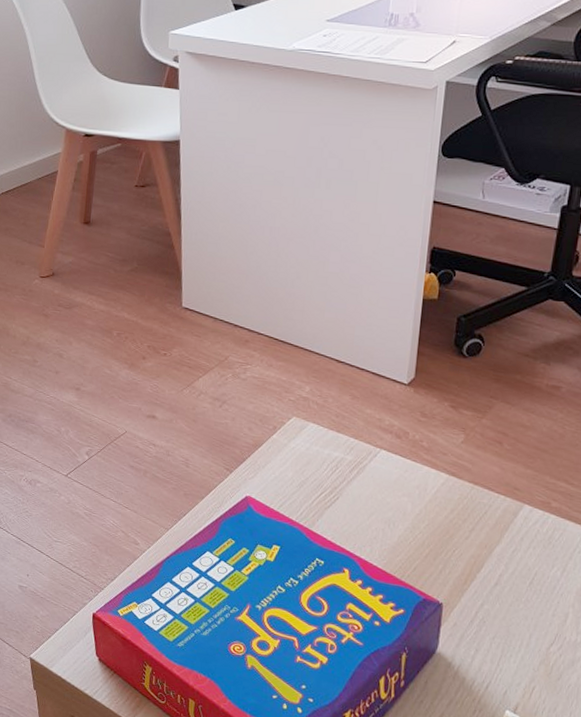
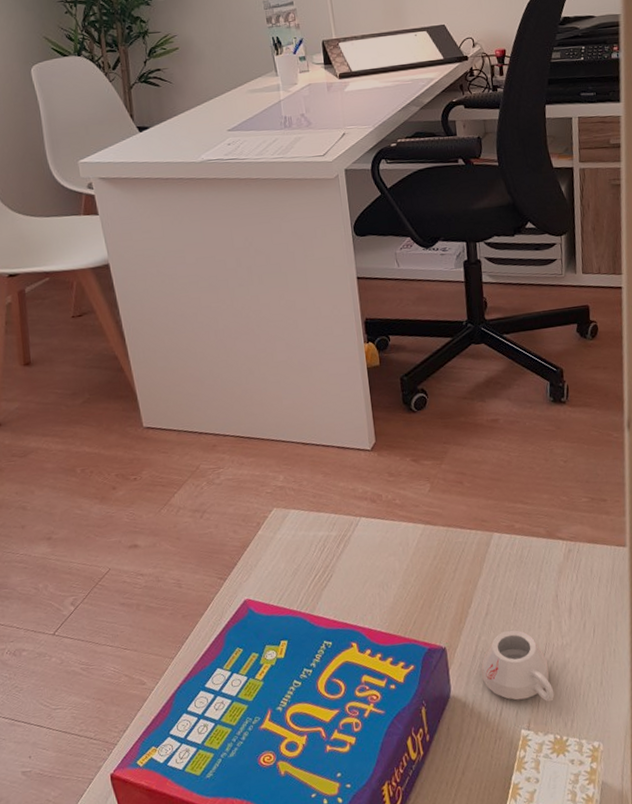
cup: none [475,607,554,694] -> present [481,629,555,703]

